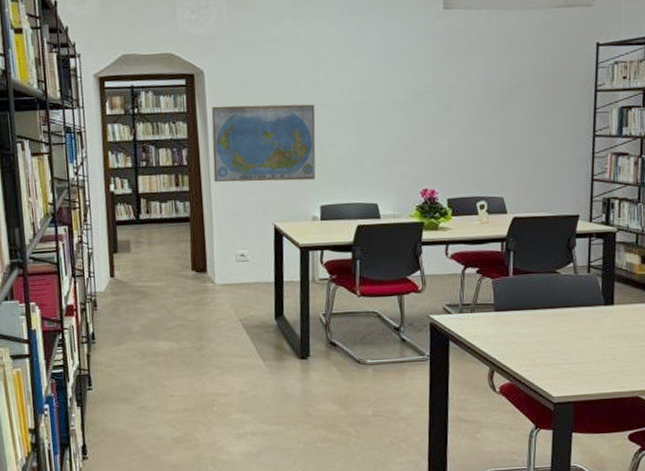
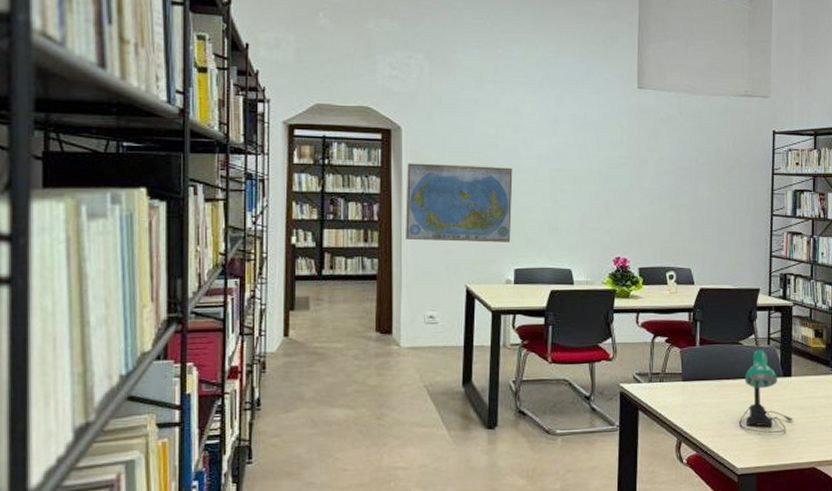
desk lamp: none [554,278,617,363] -> present [738,350,795,433]

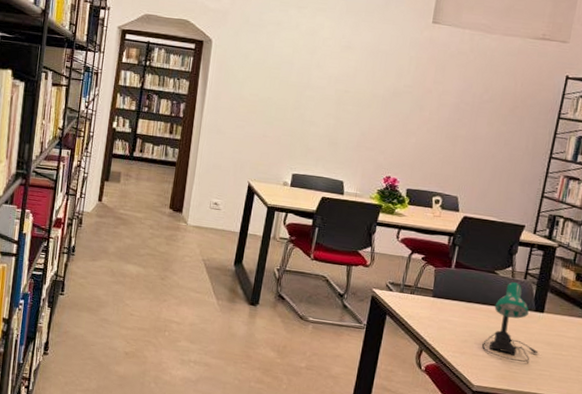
world map: present [406,163,513,243] -> none [203,71,304,150]

